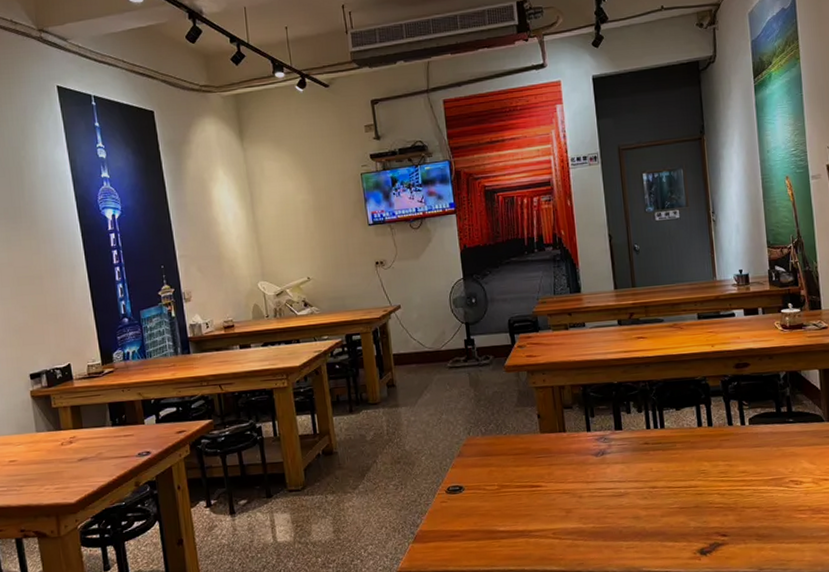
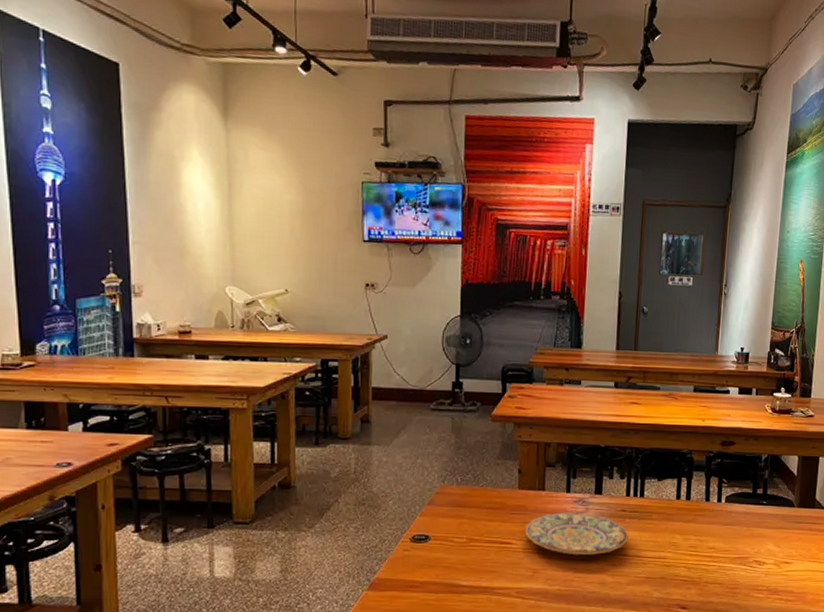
plate: none [552,450,656,492] -> present [525,512,629,555]

